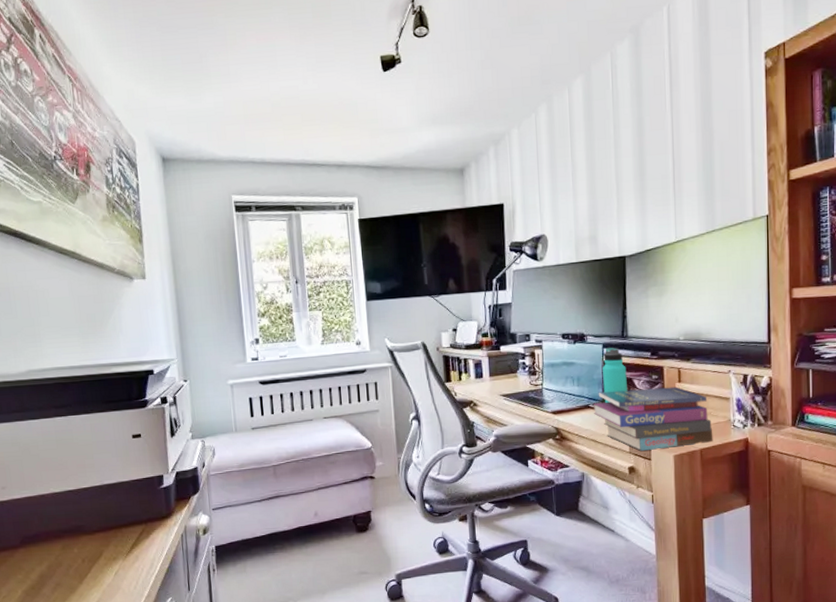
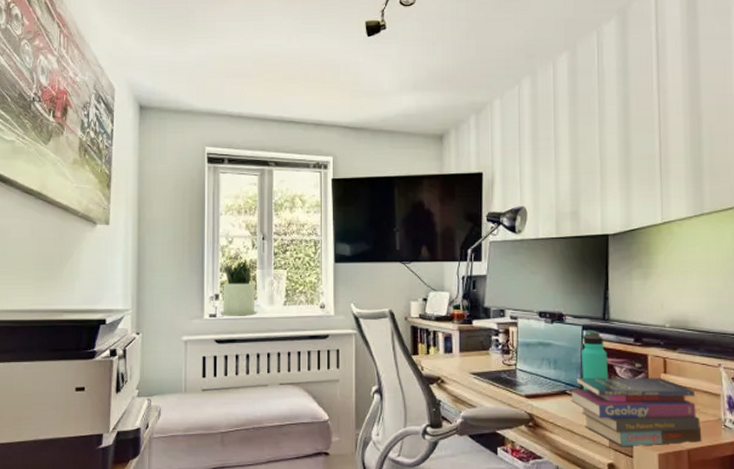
planter: none [260,303,297,359] -> present [219,259,258,316]

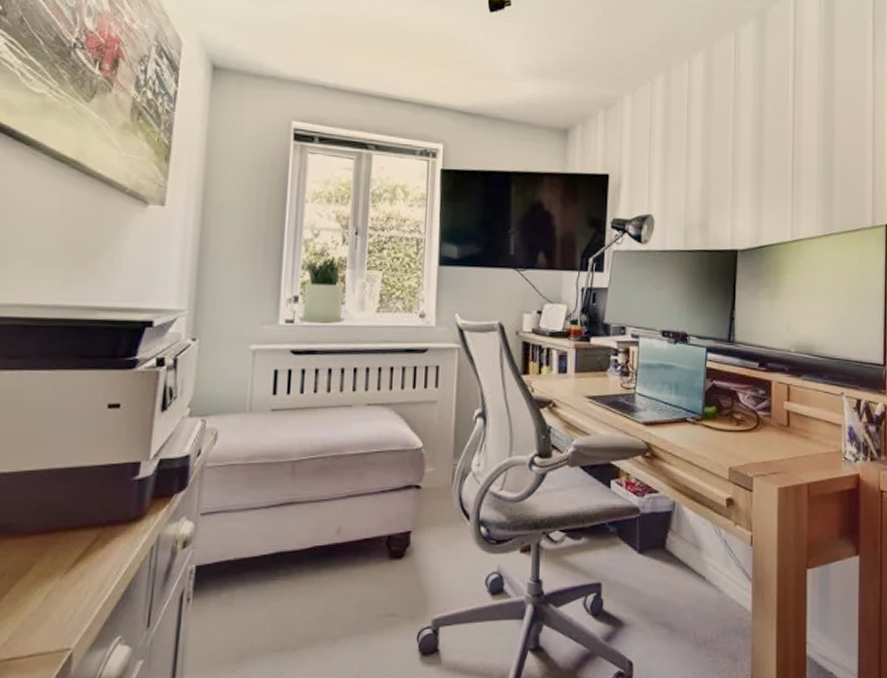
books: present [570,377,702,447] -> none [691,404,822,481]
thermos bottle: present [582,329,608,390] -> none [704,352,731,418]

